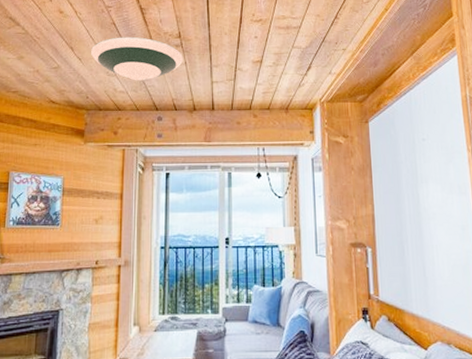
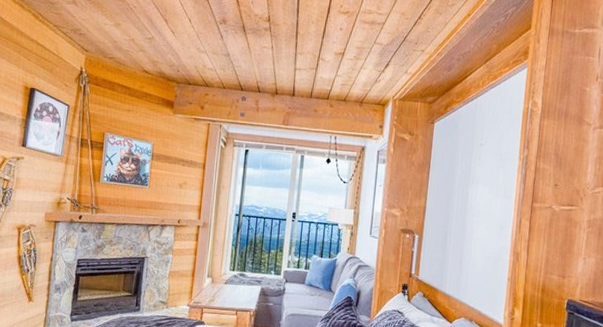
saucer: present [90,36,183,81] -> none [183,14,270,61]

